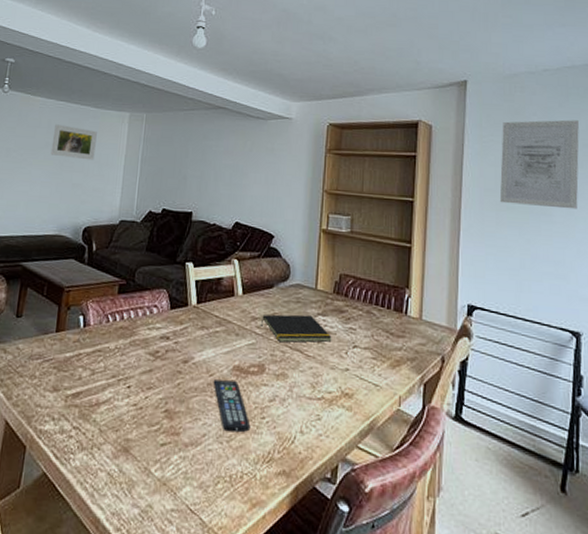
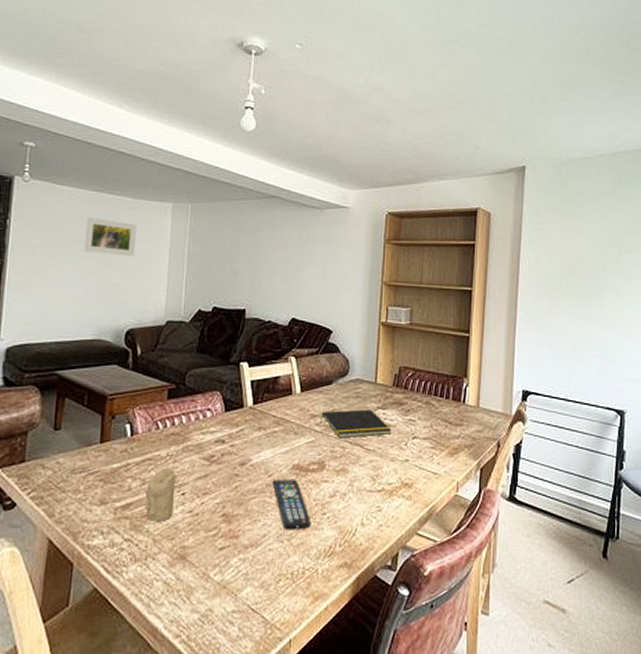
candle: none [92,359,124,412] -> present [144,467,176,521]
wall art: present [499,120,579,210] -> none [554,205,629,294]

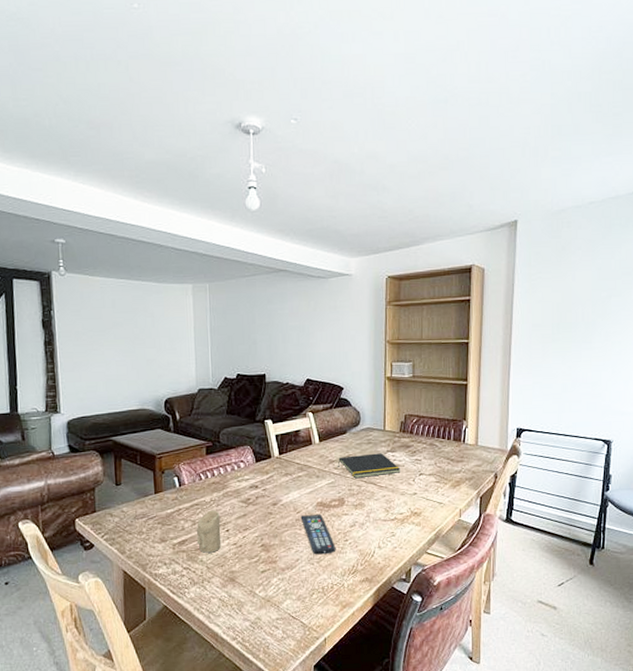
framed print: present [84,217,137,257] -> none [119,303,164,336]

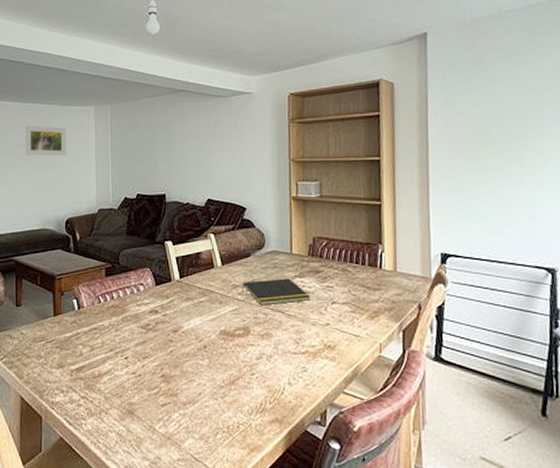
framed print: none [119,303,164,336] -> present [25,125,67,156]
candle: present [196,510,221,553] -> none [94,335,120,381]
remote control: present [300,513,336,555] -> none [202,343,242,389]

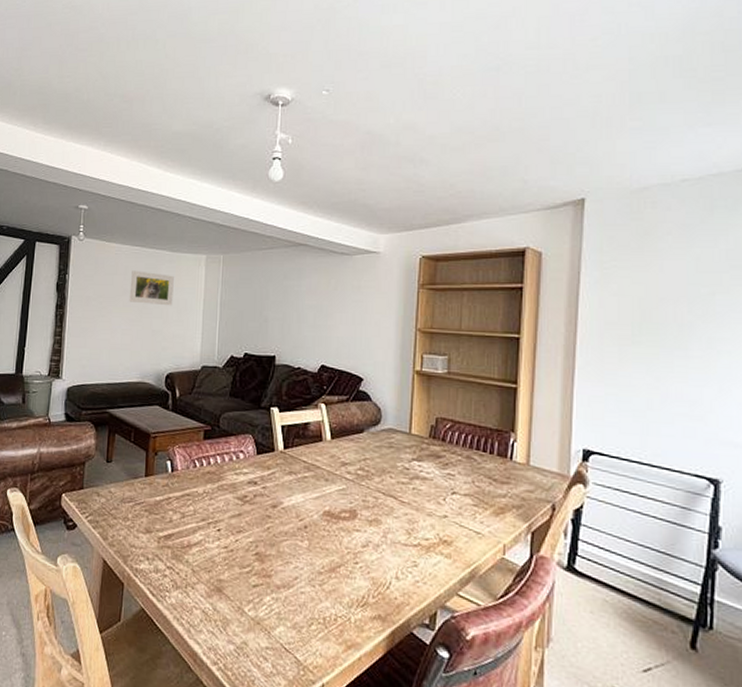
notepad: present [241,278,311,306] -> none [350,459,428,488]

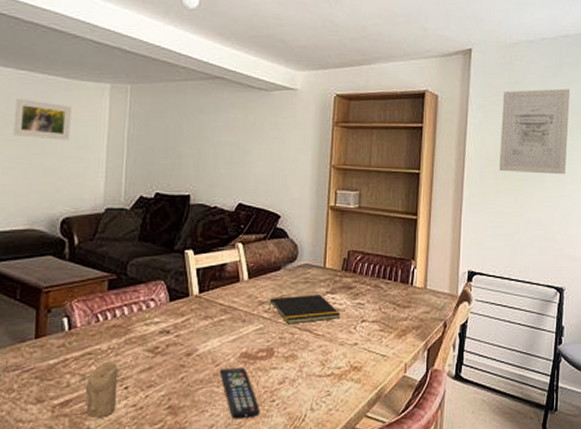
candle: none [184,503,212,554] -> present [84,361,119,418]
remote control: none [303,524,344,577] -> present [219,367,261,419]
notepad: none [350,459,428,488] -> present [268,294,341,325]
wall art: none [623,237,726,342] -> present [498,88,570,175]

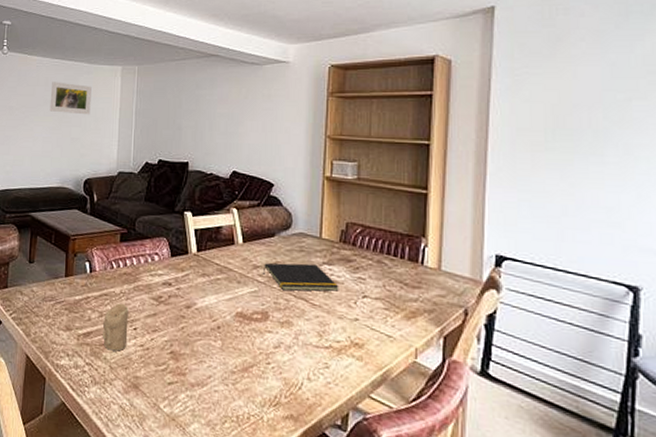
remote control: present [219,367,261,419] -> none [216,325,256,377]
wall art: present [498,88,570,175] -> none [535,43,642,148]

